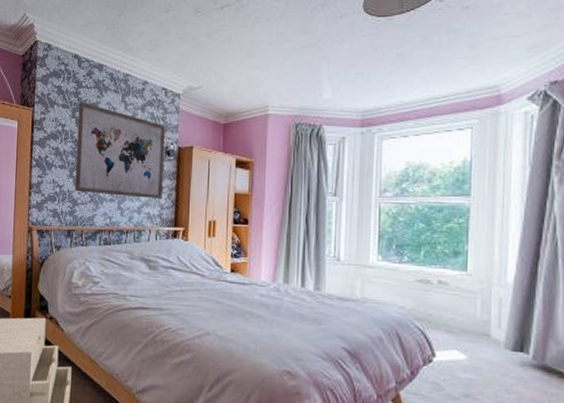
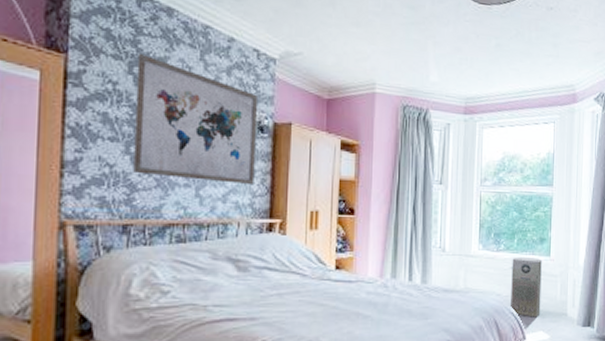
air purifier: none [415,269,456,335] -> present [509,256,542,317]

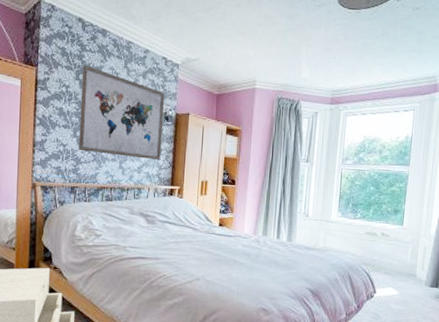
air purifier: present [509,256,542,317] -> none [362,224,395,276]

